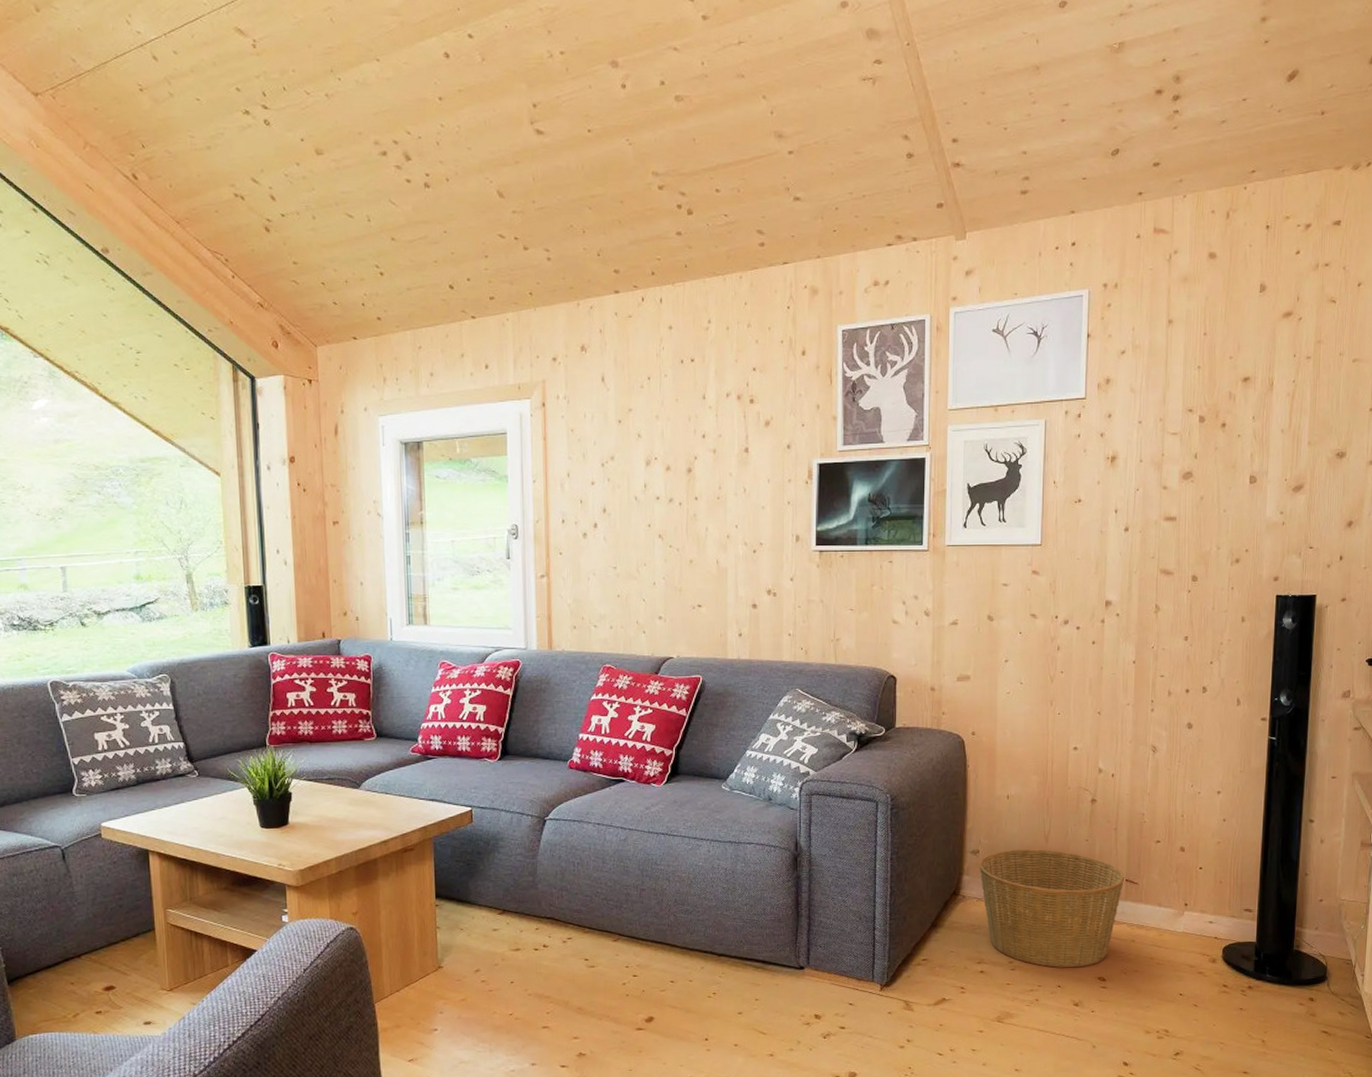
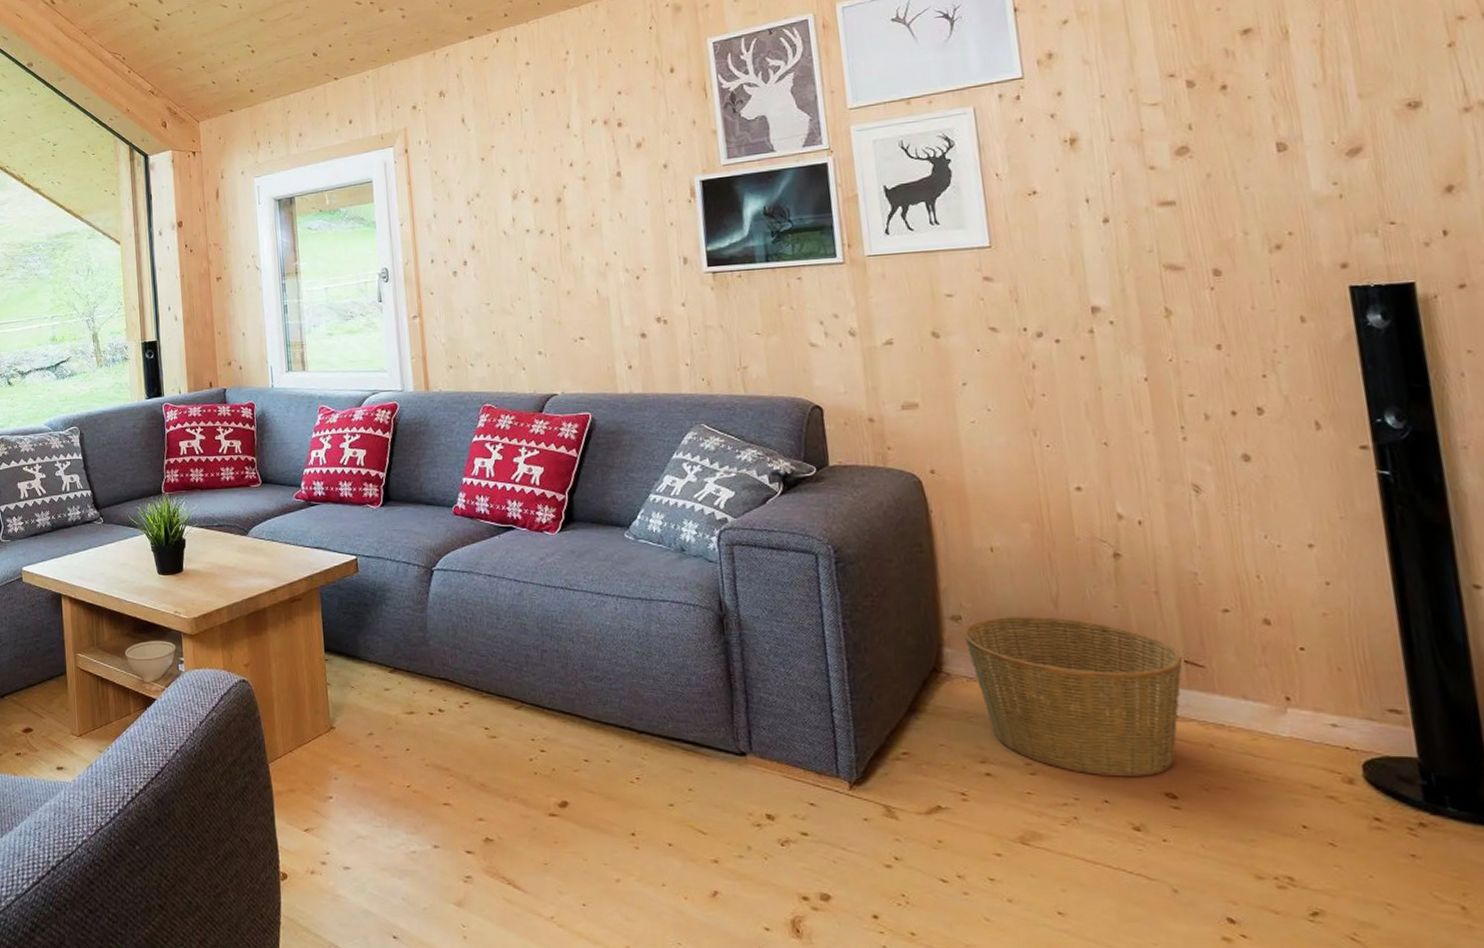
bowl: none [222,893,280,936] -> present [124,641,176,684]

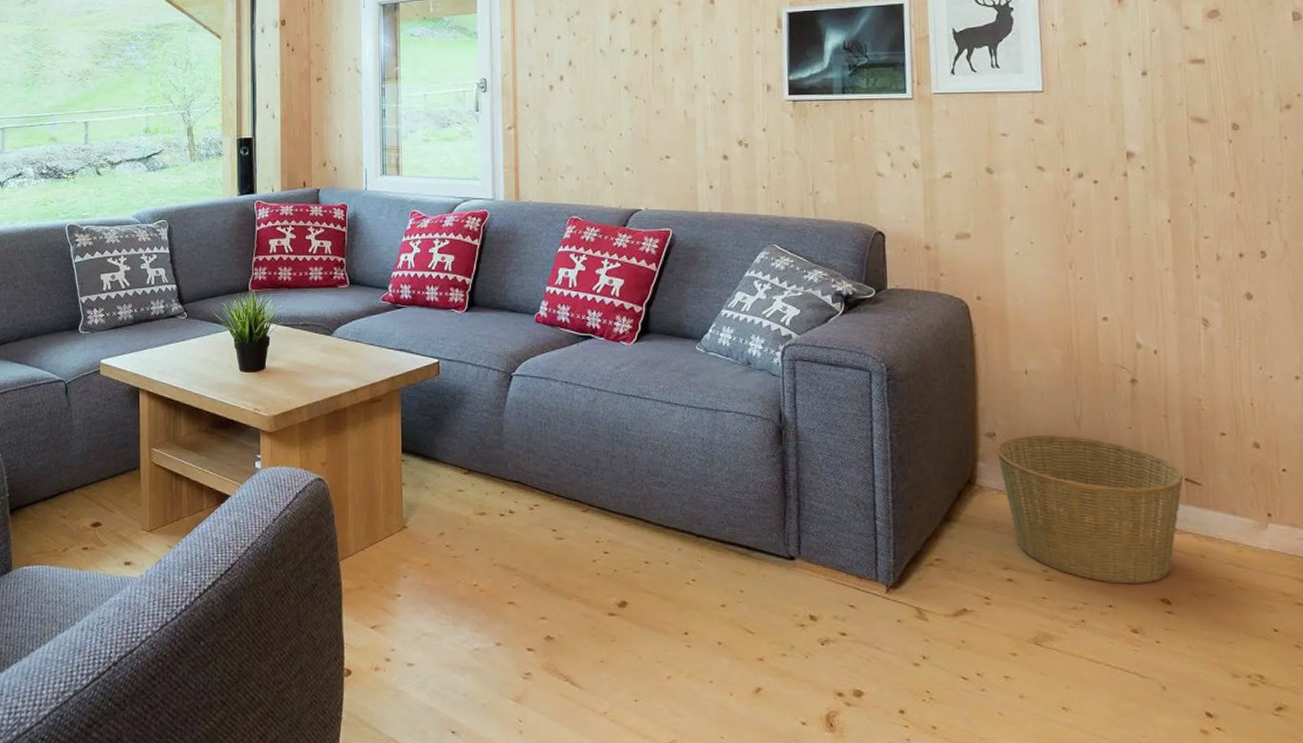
bowl: present [124,641,176,684] -> none [201,437,254,480]

